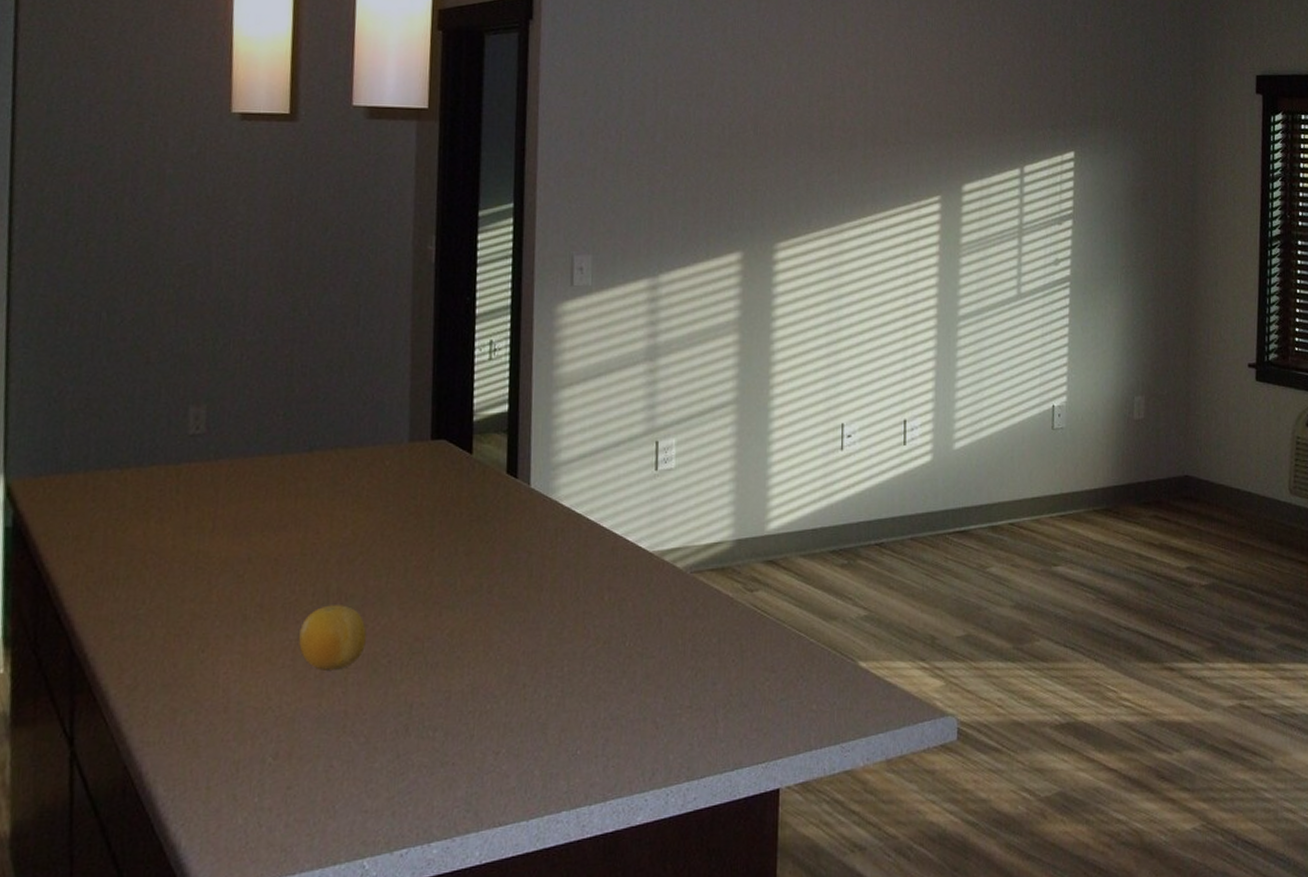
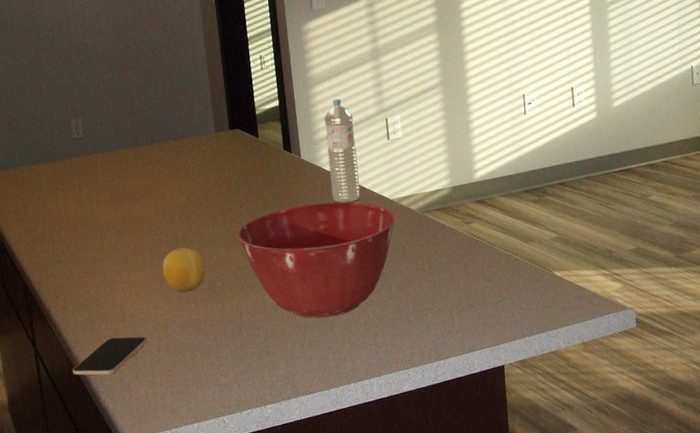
smartphone: none [129,735,260,794] -> present [73,336,148,376]
mixing bowl: none [422,551,654,715] -> present [237,201,396,318]
water bottle: none [568,410,612,553] -> present [324,99,361,203]

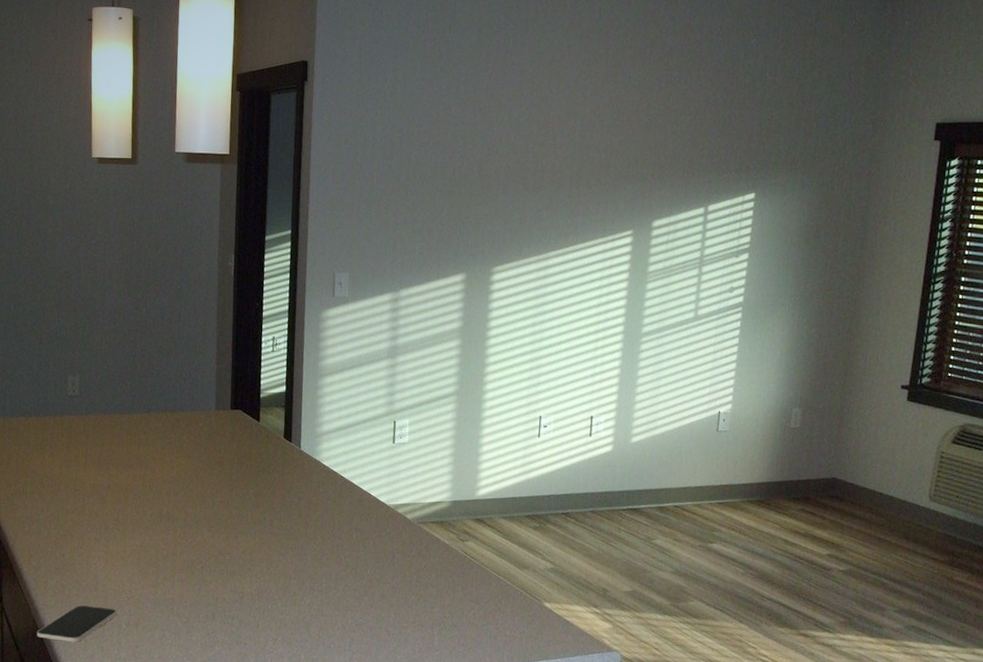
fruit: present [162,247,206,292] -> none [142,523,187,570]
mixing bowl: present [237,201,396,318] -> none [224,497,390,616]
water bottle: present [324,99,361,203] -> none [327,394,361,502]

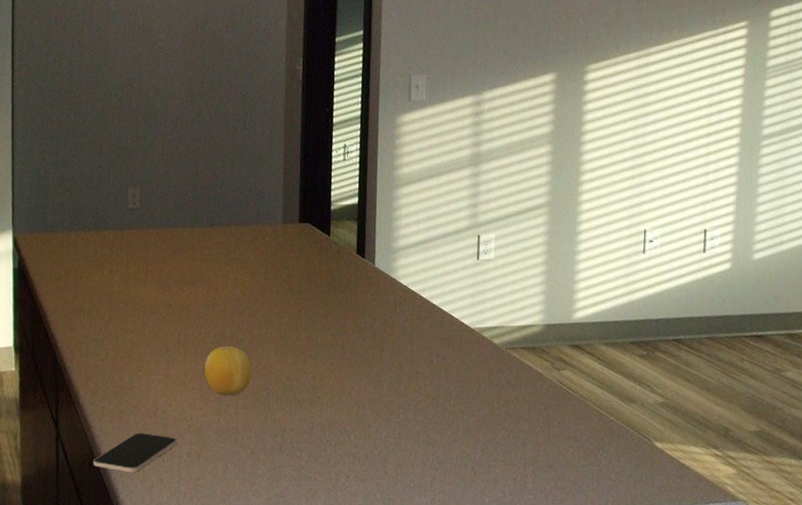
fruit: none [142,523,187,570] -> present [204,346,252,396]

